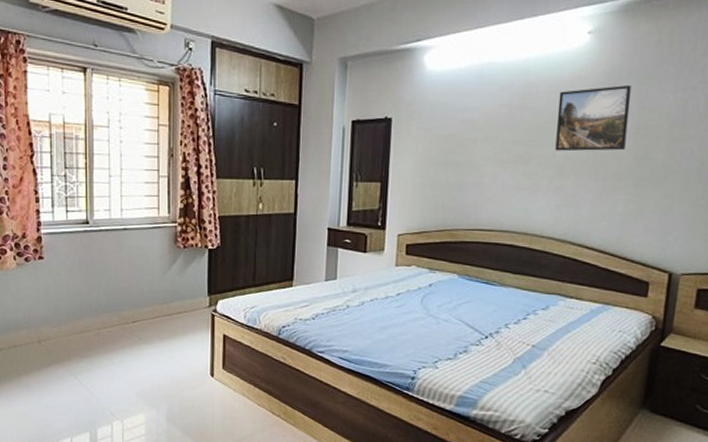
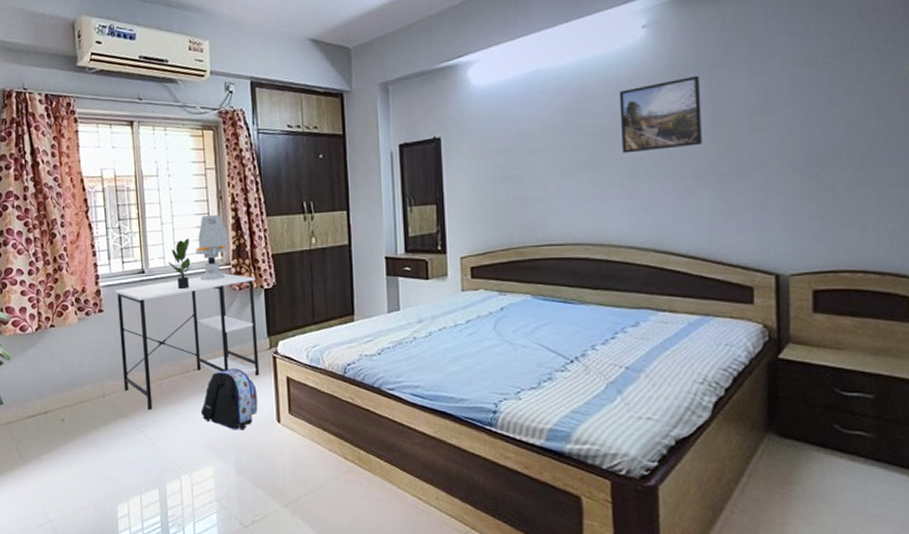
desk: none [56,231,201,358] -> present [114,273,260,410]
potted plant: none [113,193,138,244] -> present [167,238,192,290]
backpack: none [136,323,193,382] -> present [200,368,258,430]
chair: none [142,172,176,237] -> present [195,215,228,281]

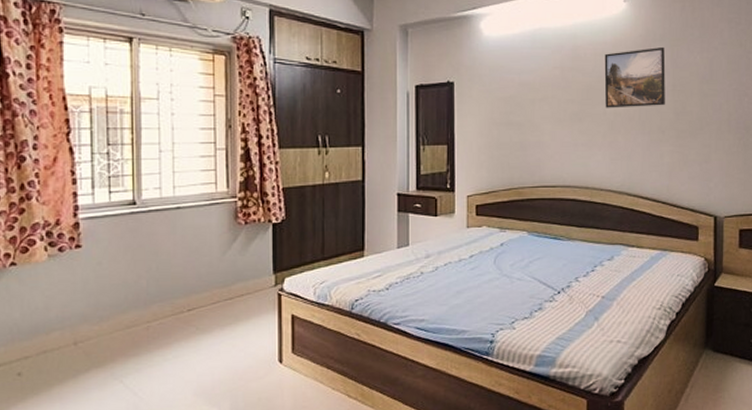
desk: present [114,273,260,410] -> none [97,206,263,357]
potted plant: present [167,238,192,290] -> none [164,168,193,223]
chair: present [195,215,228,281] -> none [197,145,235,214]
backpack: present [200,368,258,430] -> none [193,307,259,374]

